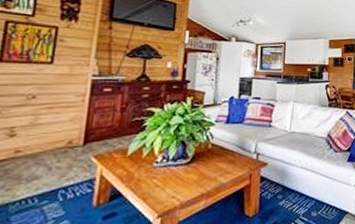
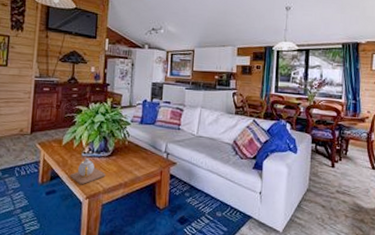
teapot: none [137,169,184,202] -> present [70,158,106,185]

